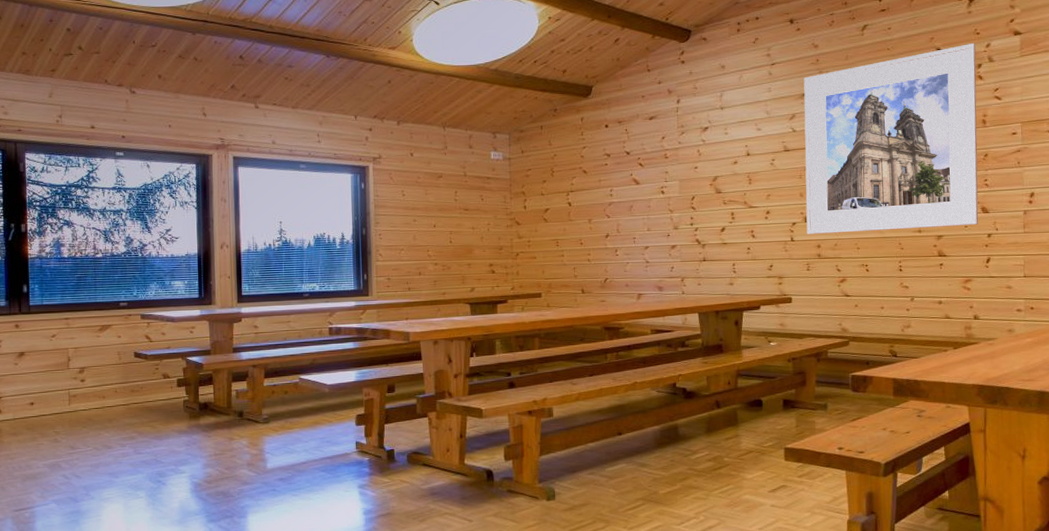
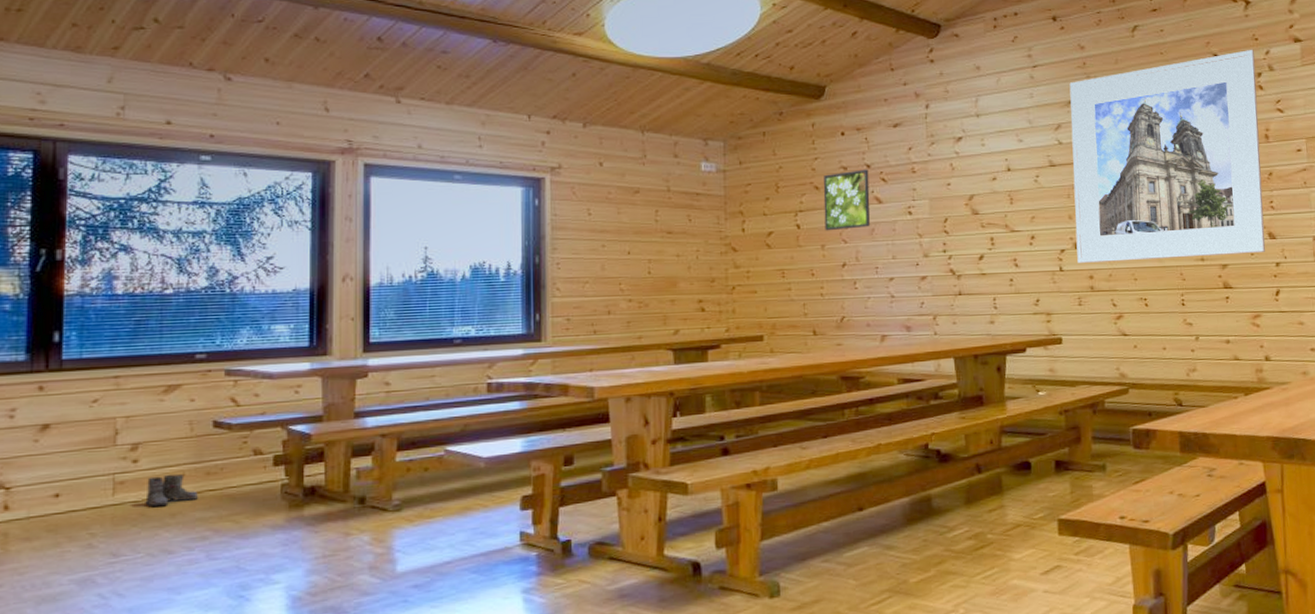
boots: none [91,390,127,415] -> present [145,474,199,508]
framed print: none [590,156,629,208] -> present [823,169,870,231]

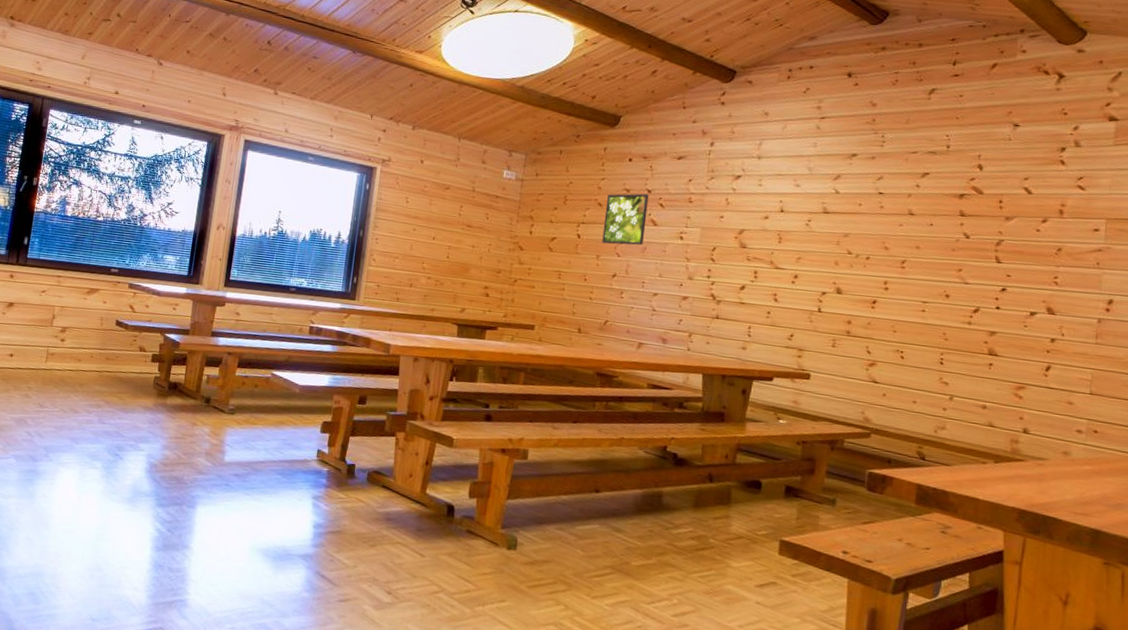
boots: present [145,474,199,508] -> none [65,353,100,378]
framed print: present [1069,50,1266,263] -> none [837,123,1061,326]

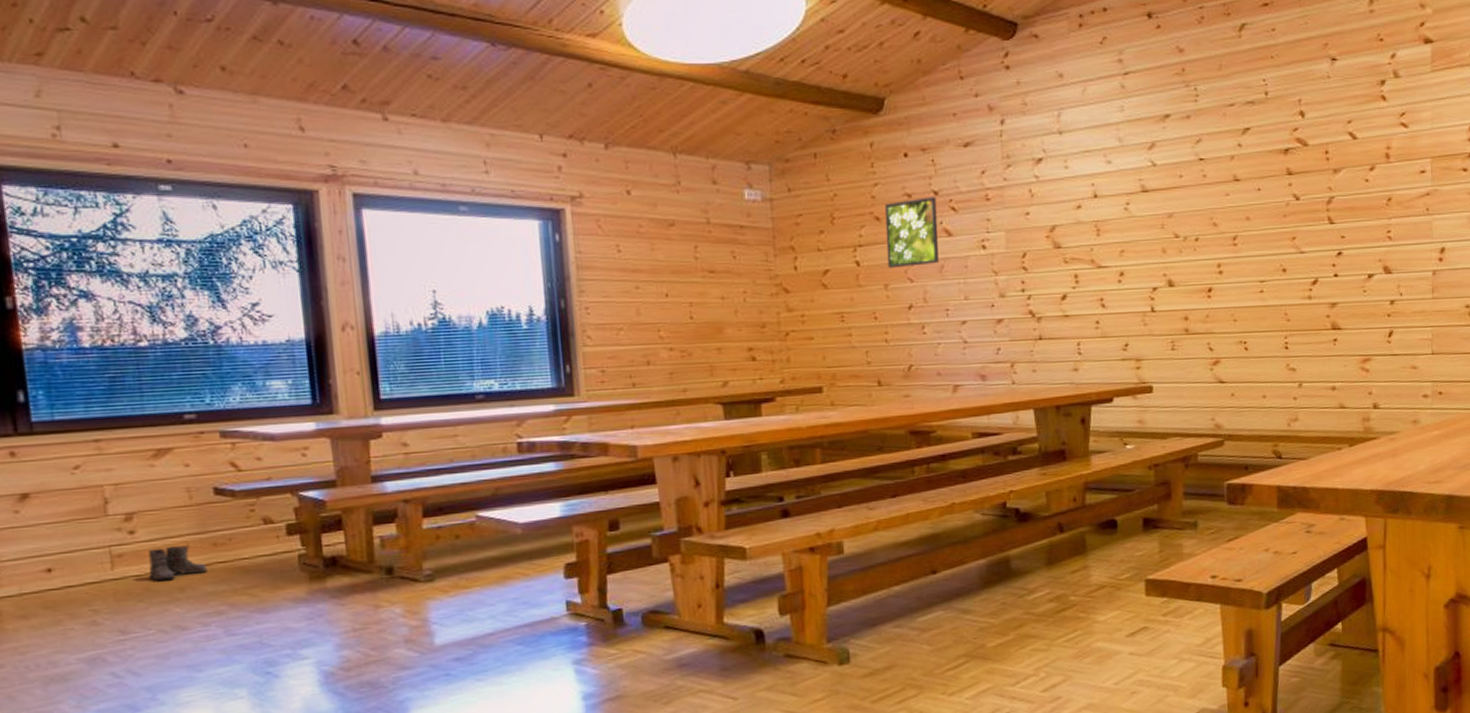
boots: none [65,353,100,378] -> present [148,545,209,582]

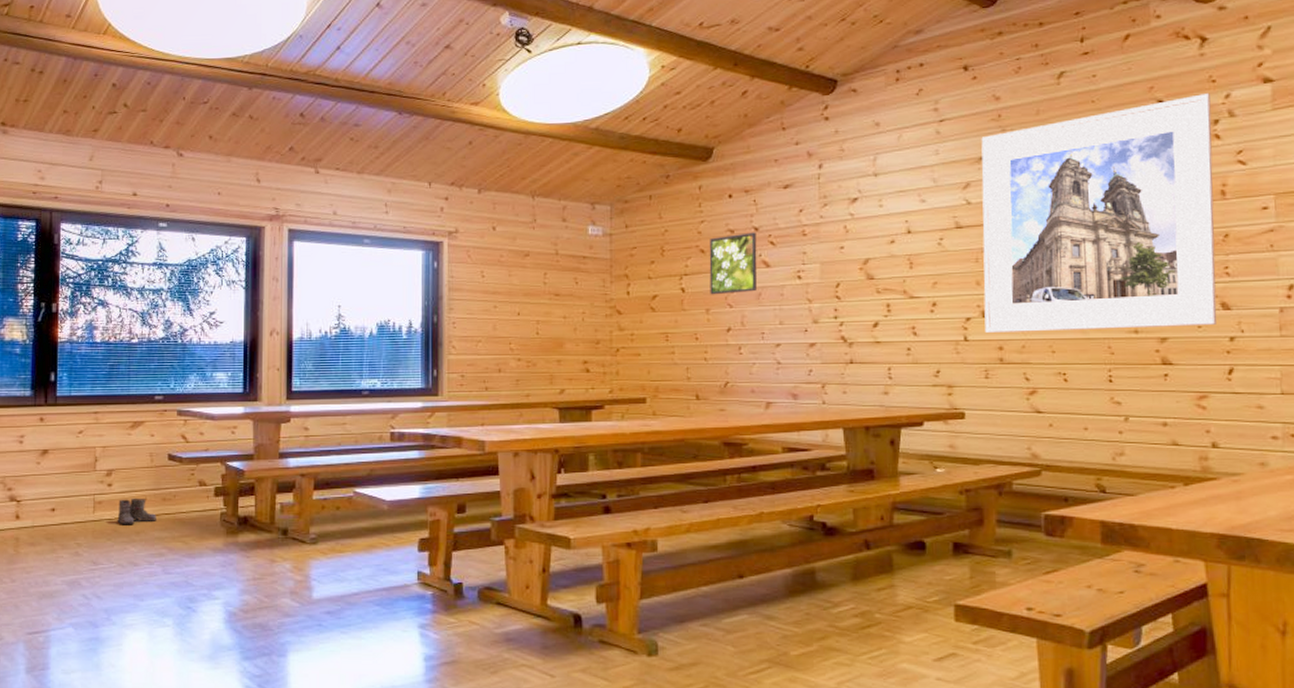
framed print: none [1165,53,1380,303] -> present [981,94,1217,333]

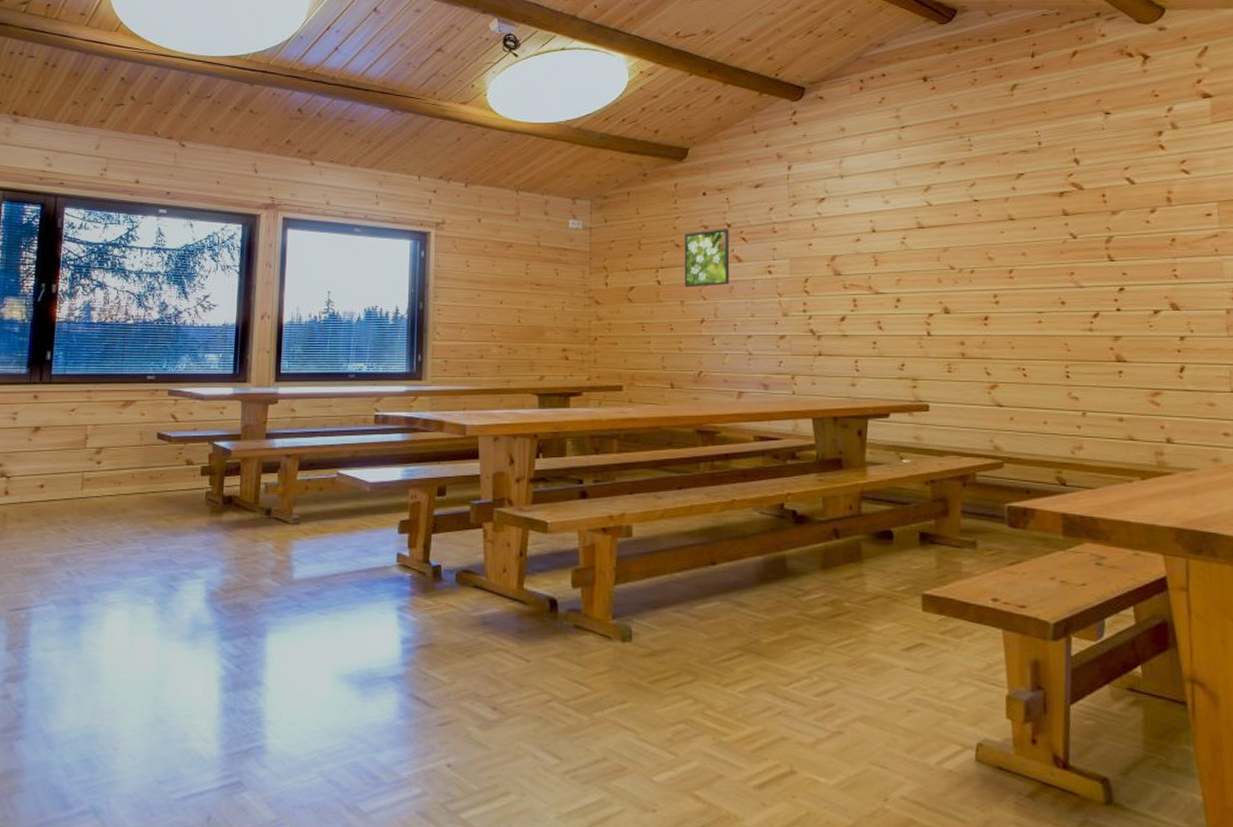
boots: present [117,497,158,525] -> none [104,475,144,503]
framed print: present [981,94,1217,333] -> none [940,107,1167,328]

